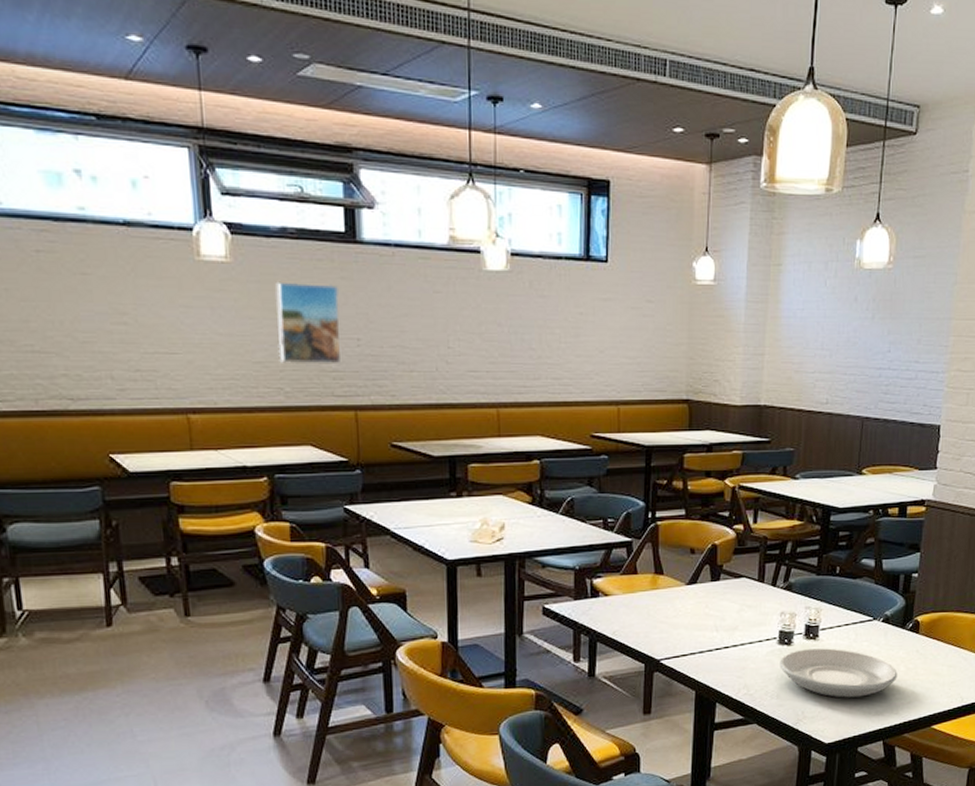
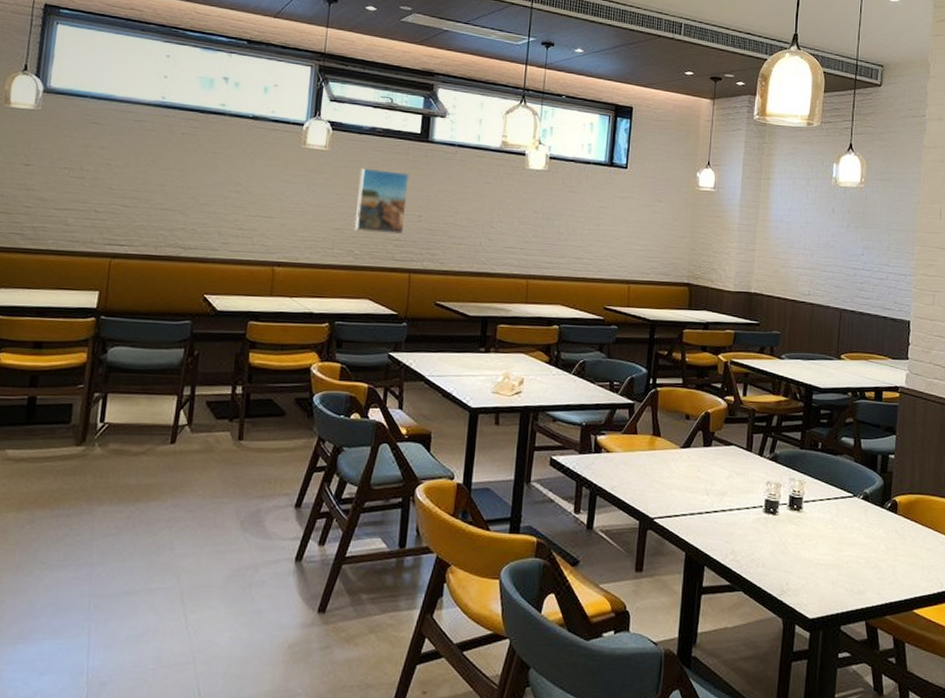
plate: present [780,648,898,698] -> none [765,520,878,573]

